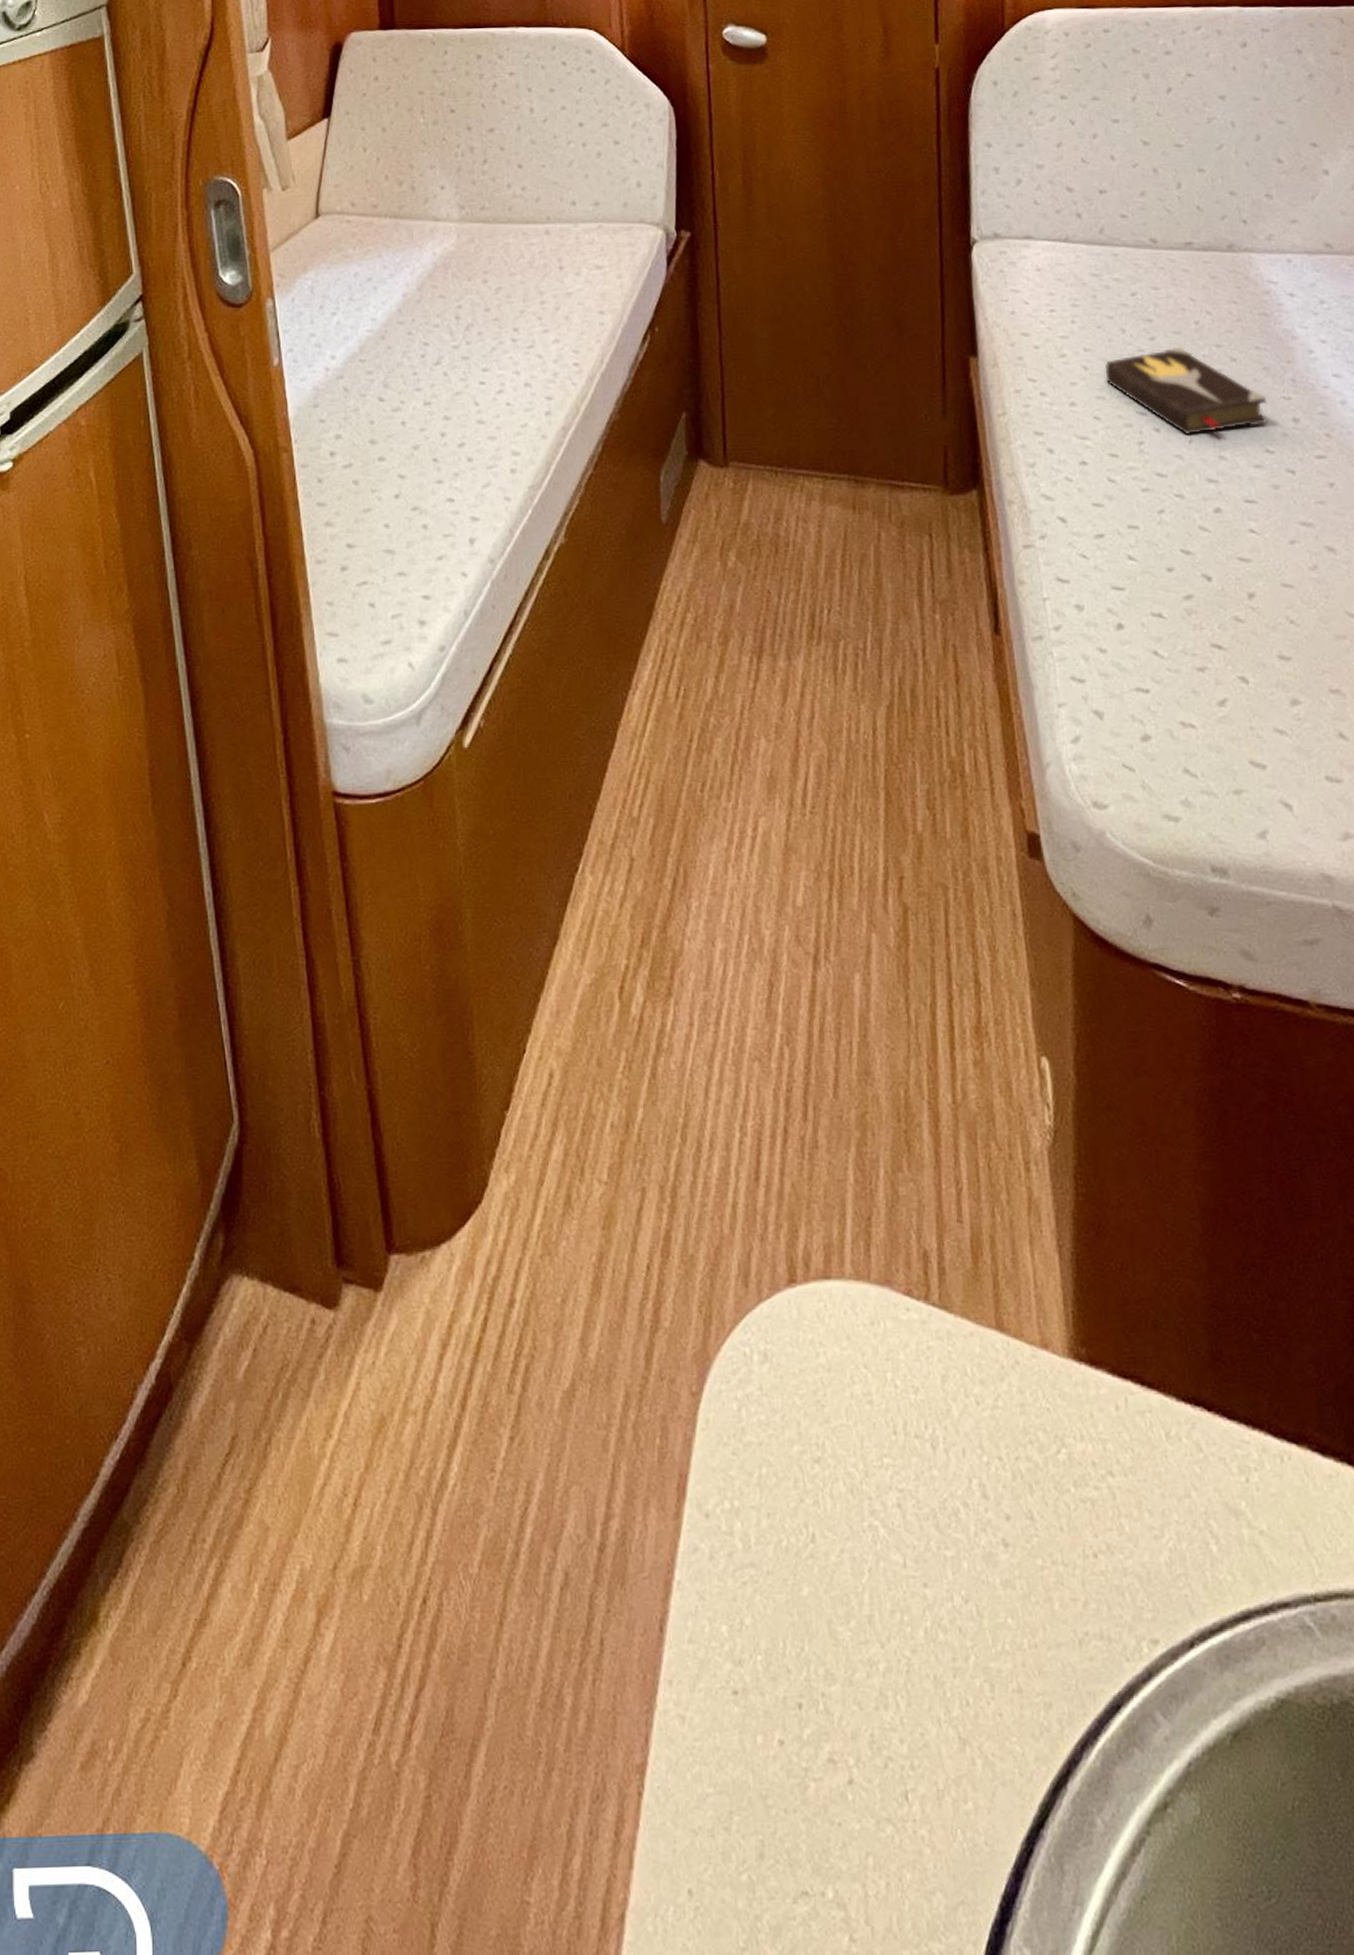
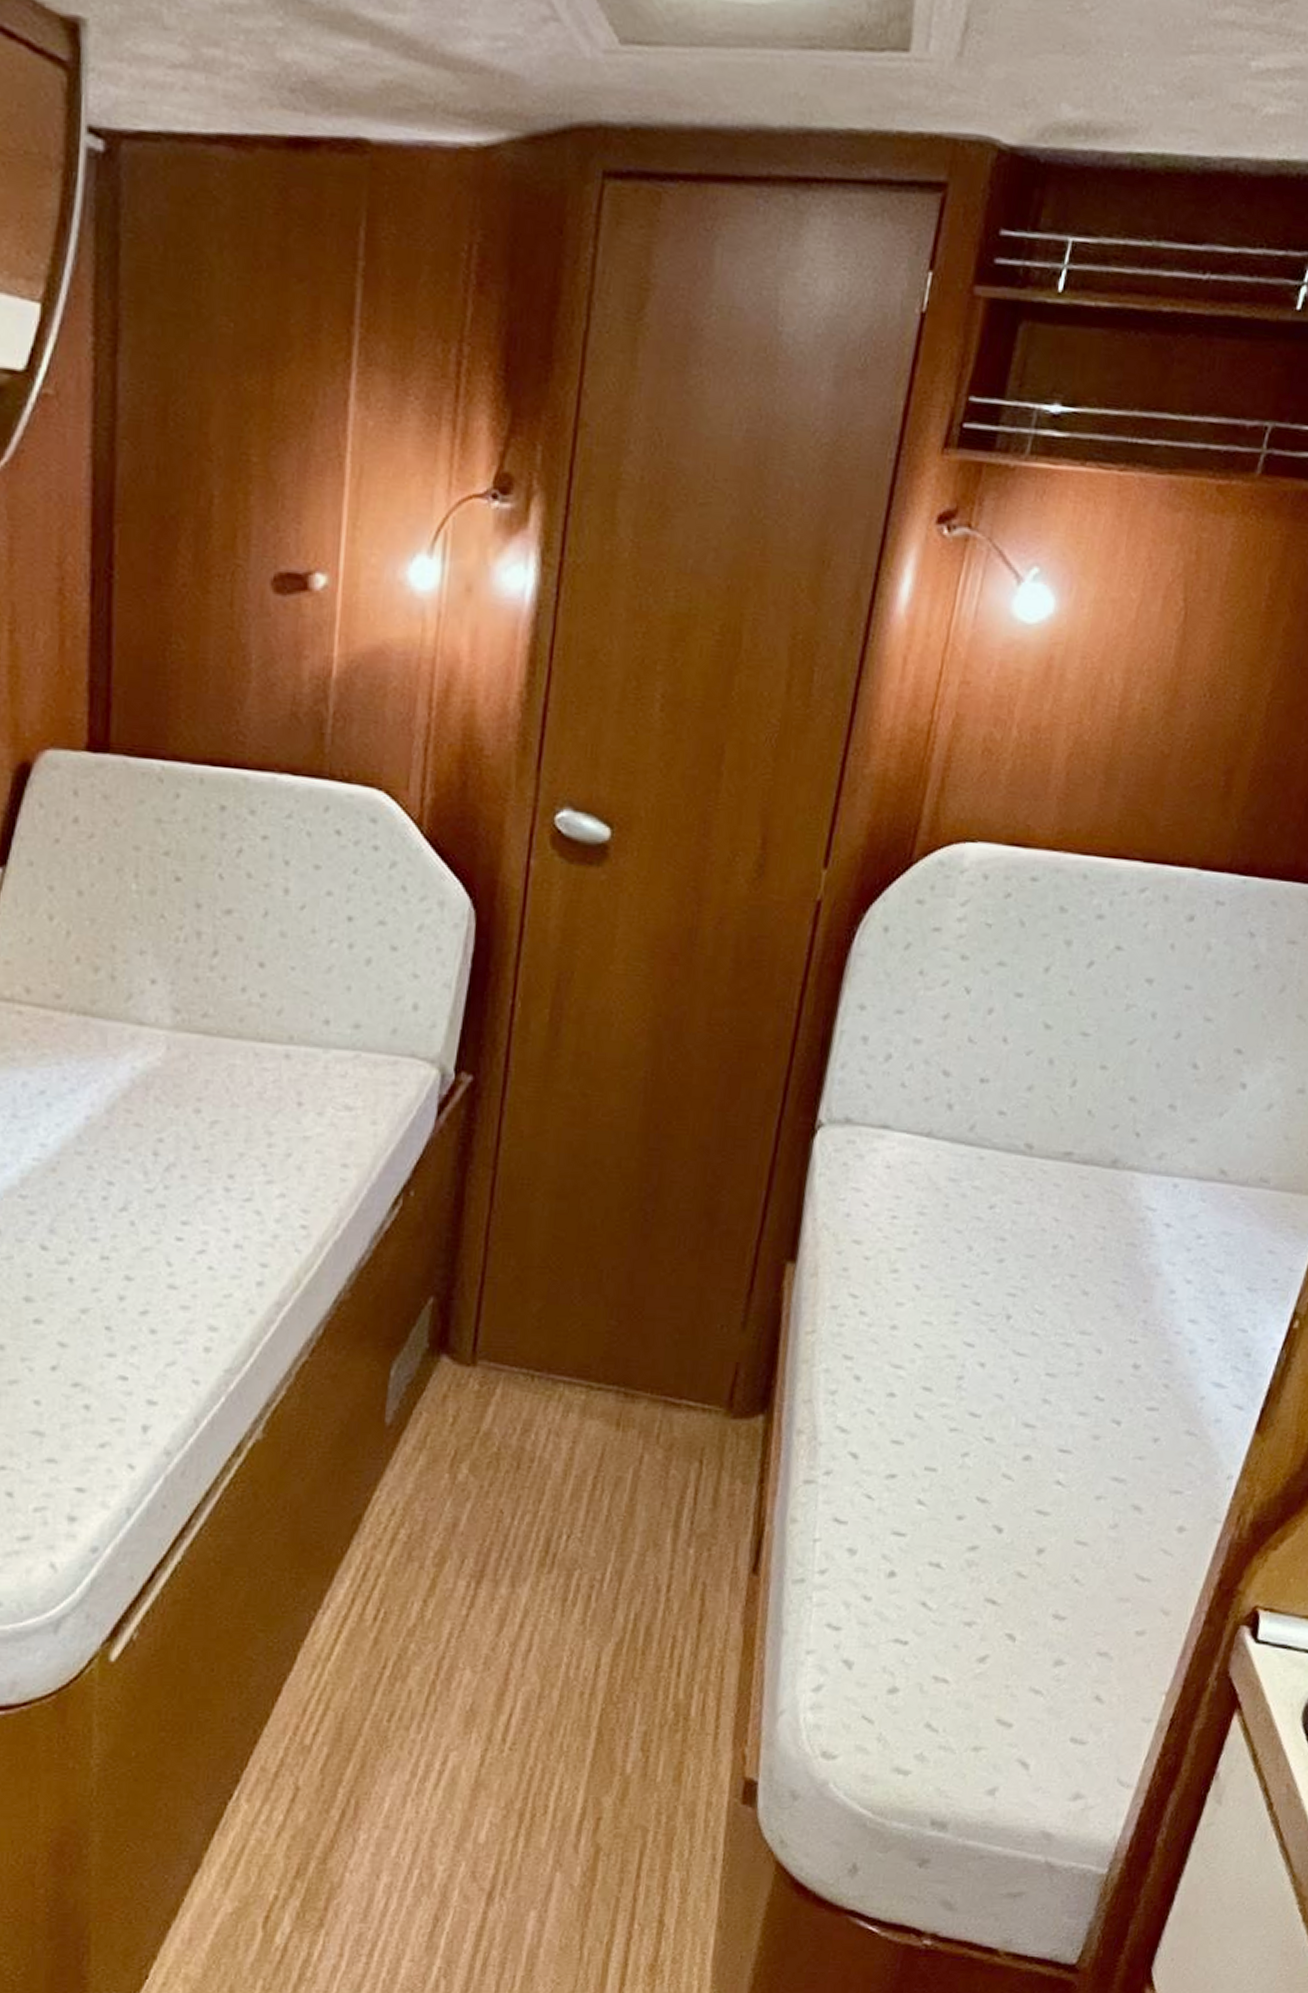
hardback book: present [1105,347,1268,436] -> none [937,1272,1111,1374]

